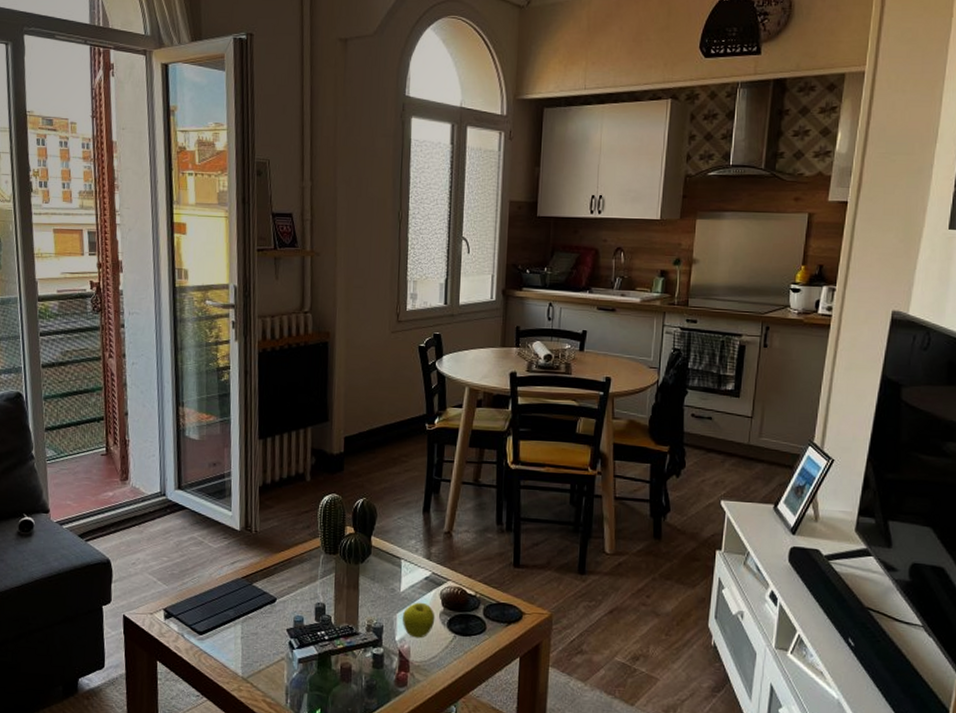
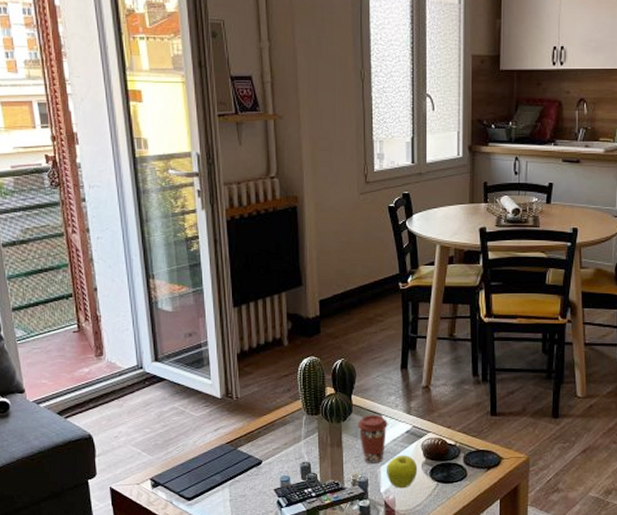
coffee cup: none [376,557,407,610] -> present [358,414,388,464]

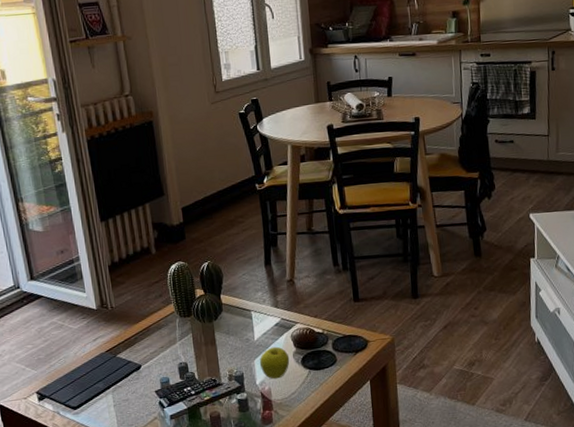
coffee cup: present [358,414,388,464] -> none [229,311,258,359]

